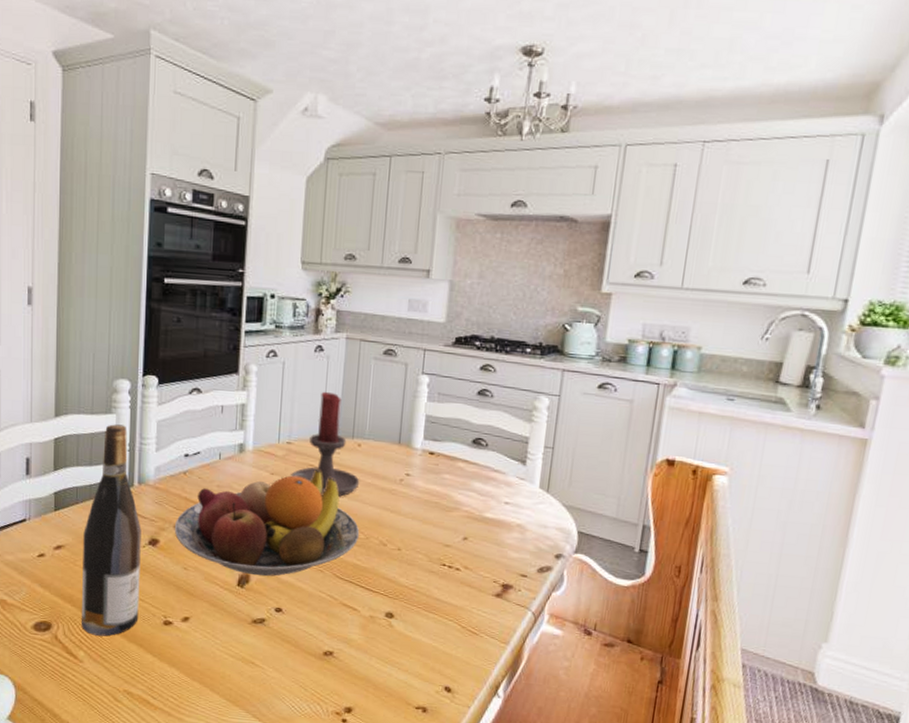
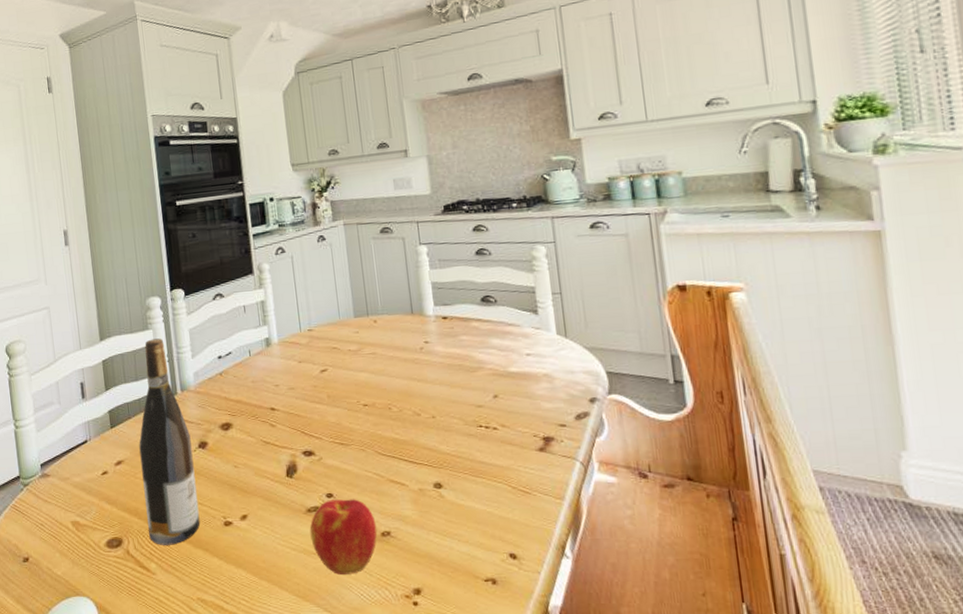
fruit bowl: present [174,468,360,577] -> none [219,350,393,464]
apple: none [251,614,321,687] -> present [309,499,378,574]
candle holder: present [291,391,360,497] -> none [317,276,383,376]

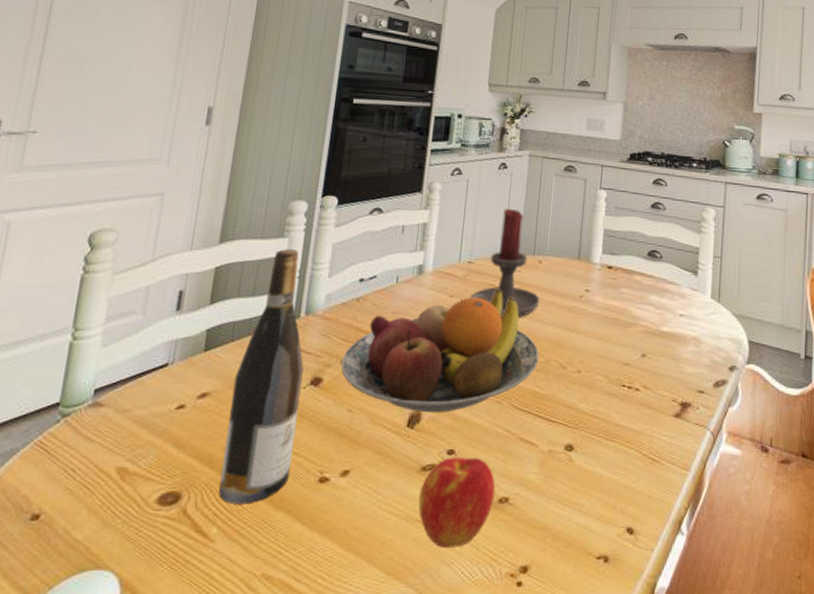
fruit bowl: none [219,350,393,464] -> present [341,288,540,413]
candle holder: none [317,276,383,376] -> present [470,208,540,318]

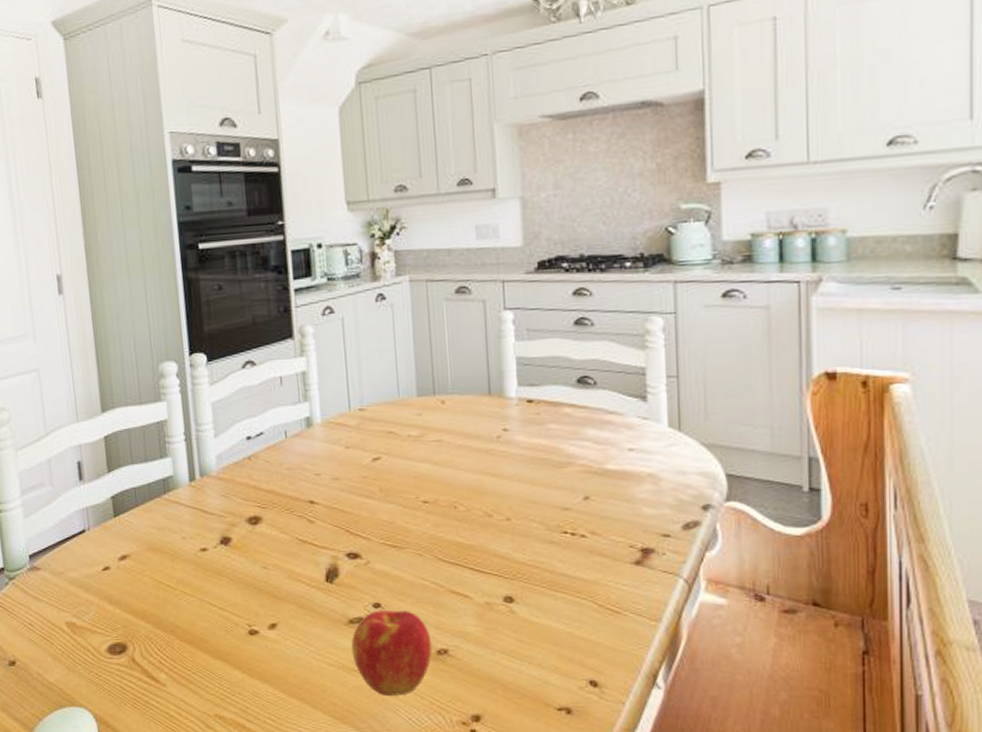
wine bottle: present [218,249,304,504] -> none [148,412,220,654]
fruit bowl: present [341,288,540,413] -> none [245,435,459,568]
candle holder: present [470,208,540,318] -> none [369,345,450,467]

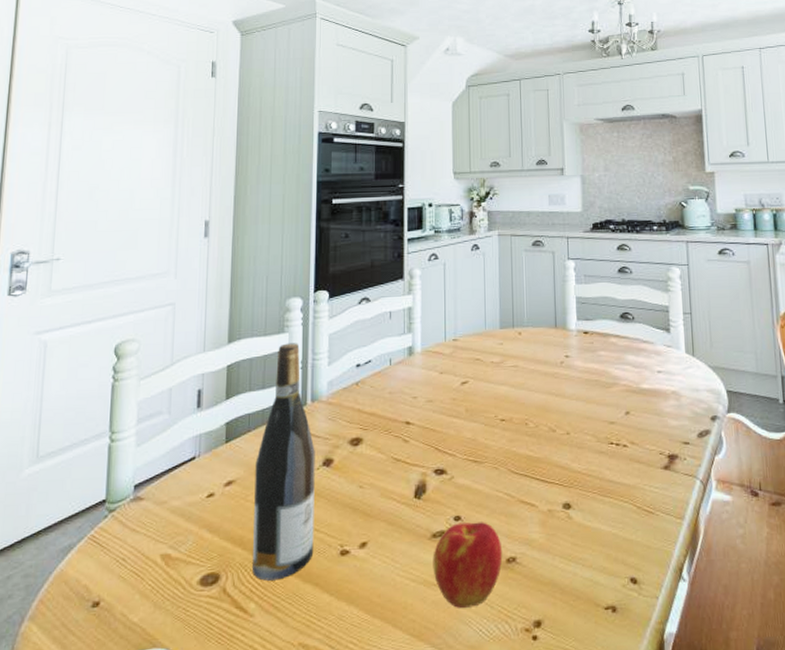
wine bottle: none [148,412,220,654] -> present [253,343,315,581]

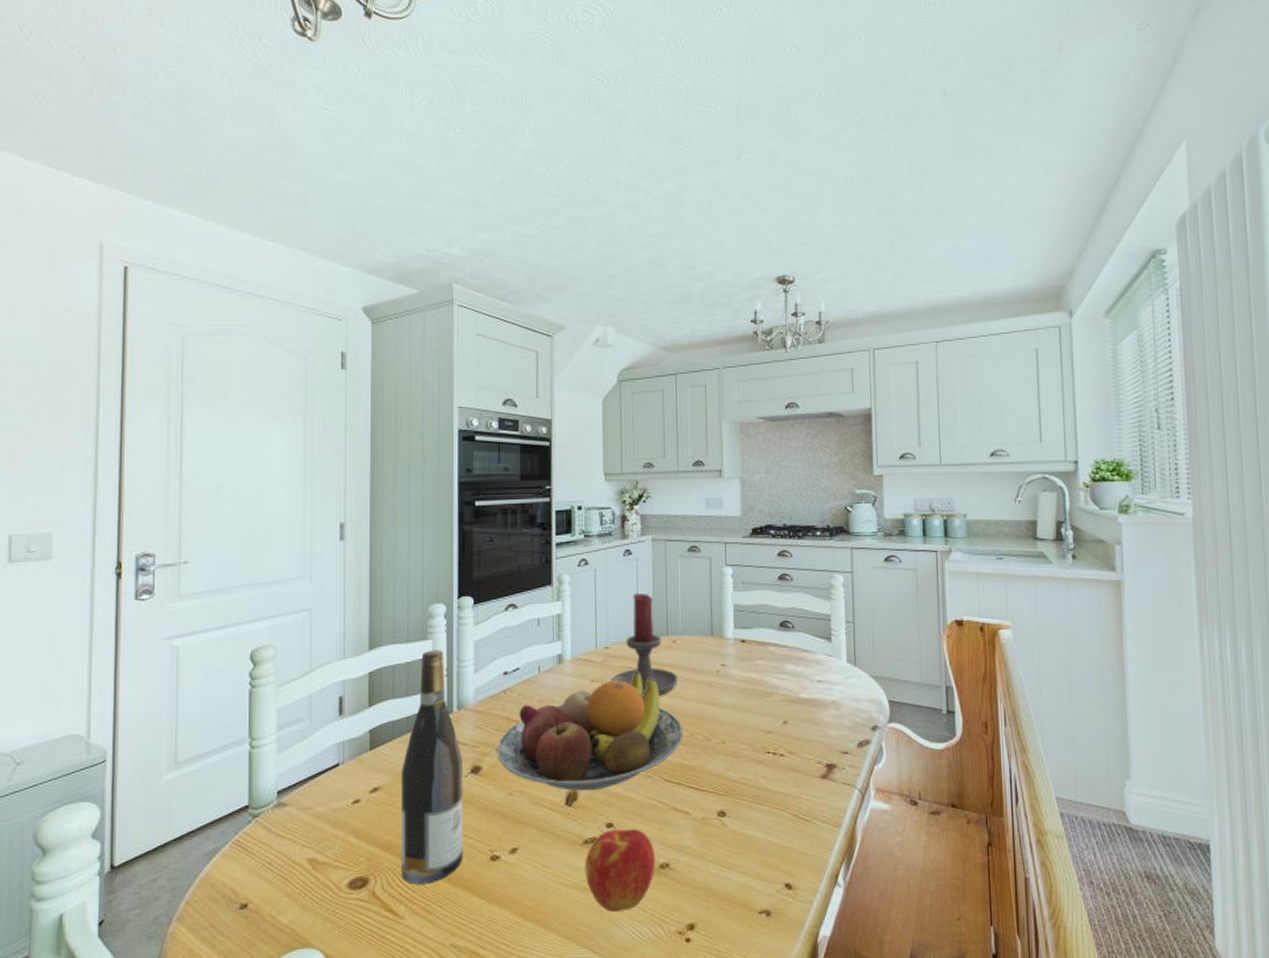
fruit bowl: none [348,361,529,484] -> present [496,670,684,791]
candle holder: none [459,286,524,389] -> present [611,592,678,698]

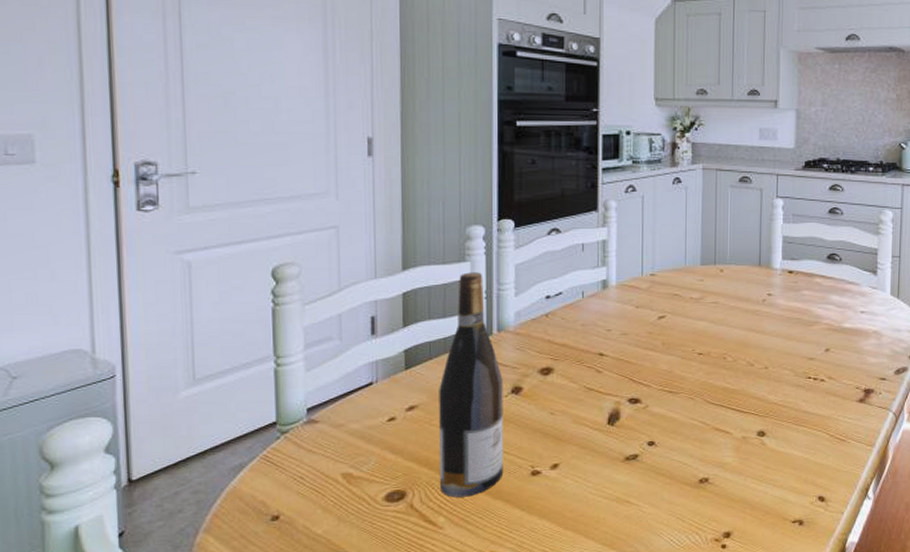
fruit bowl: present [496,670,684,791] -> none [538,297,727,412]
apple: present [585,829,656,912] -> none [625,447,696,522]
candle holder: present [611,592,678,698] -> none [656,221,724,324]

